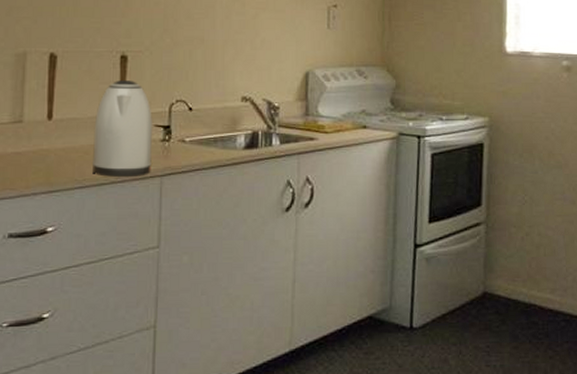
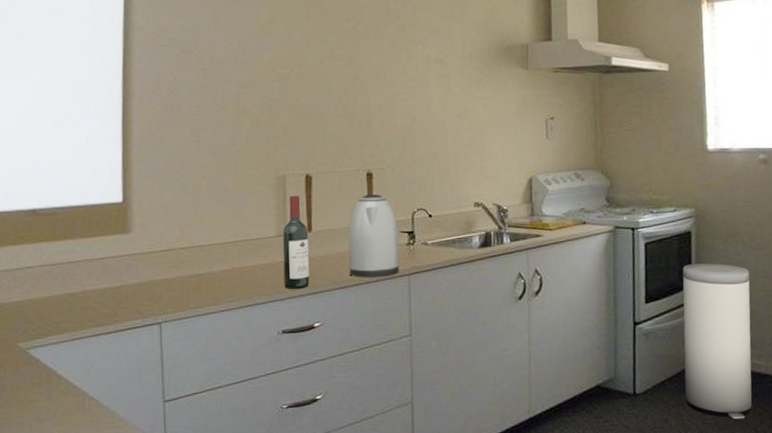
wine bottle: none [15,76,49,187] -> present [282,195,310,290]
pedal bin: none [468,181,547,364] -> present [682,263,752,420]

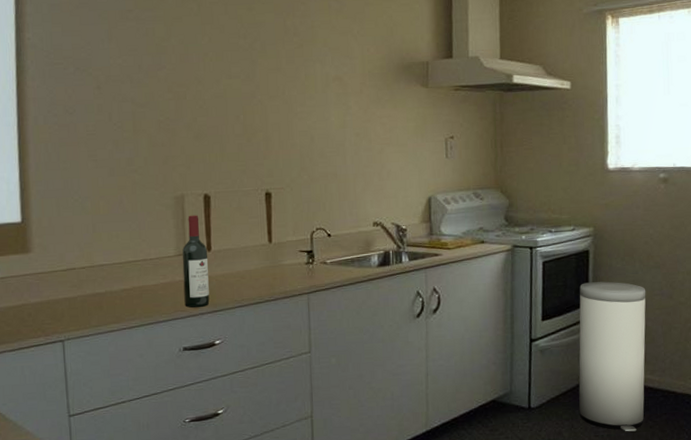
kettle: present [348,194,400,279] -> none [247,214,299,297]

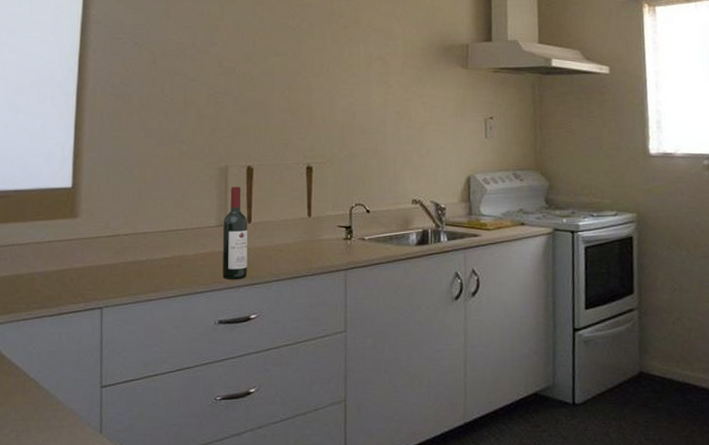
pedal bin: present [578,281,646,433] -> none [624,270,698,438]

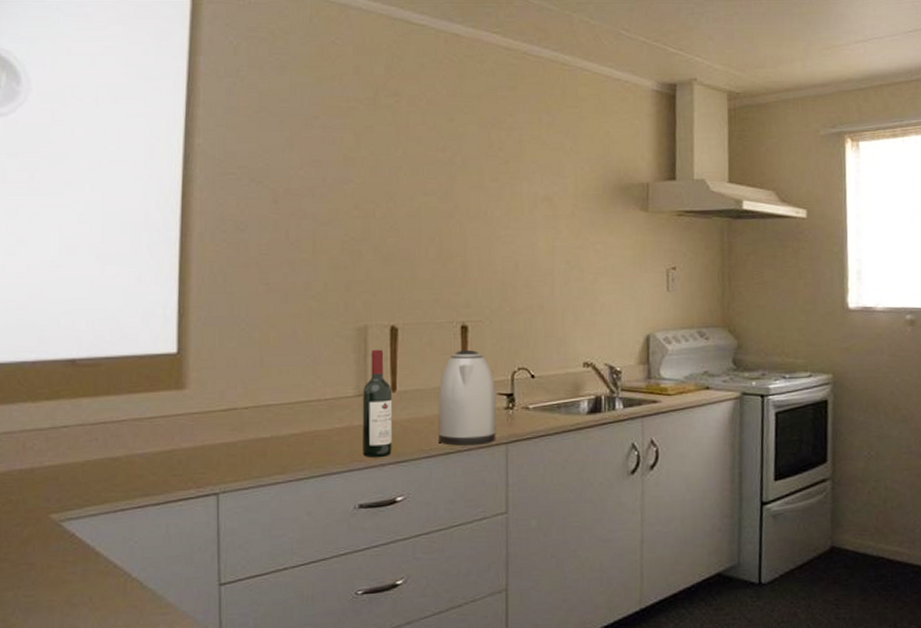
kettle: none [286,188,337,272] -> present [438,350,496,447]

